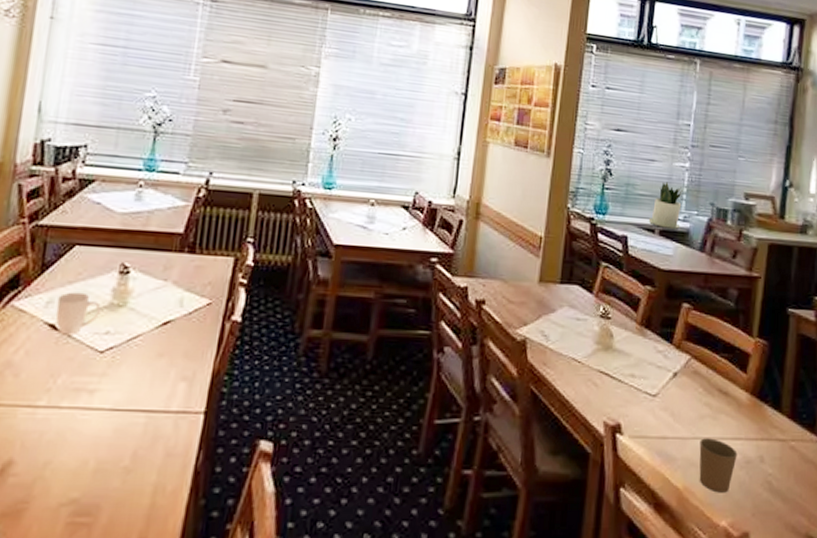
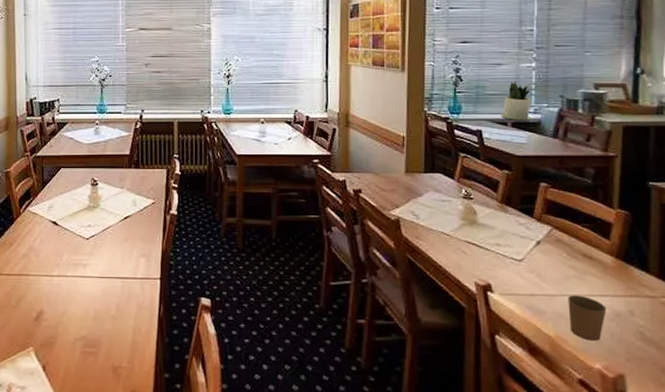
mug: present [55,292,101,335] -> none [55,199,83,228]

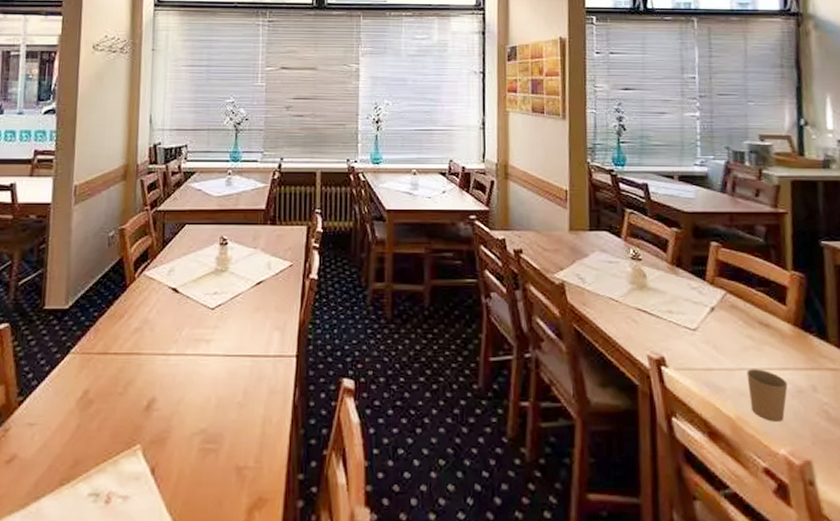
planter: present [500,81,532,122] -> none [666,131,699,175]

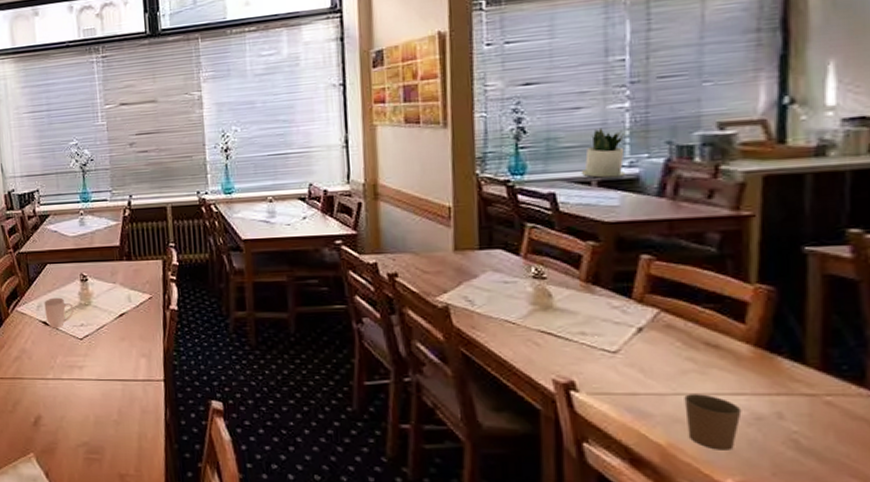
mug: none [176,262,209,296] -> present [44,297,74,329]
planter: none [666,131,699,175] -> present [581,128,626,179]

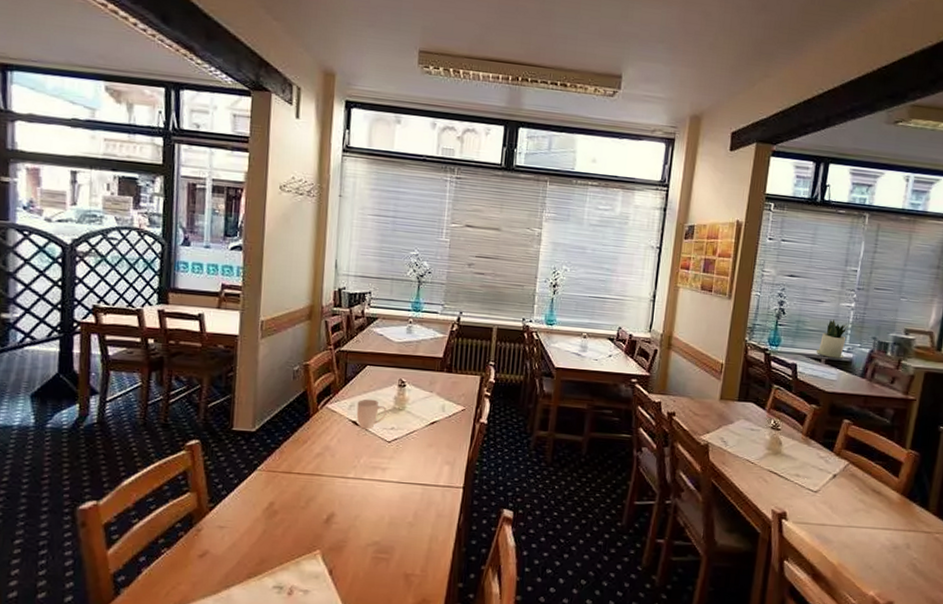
dixie cup: present [684,394,742,450] -> none [852,527,887,570]

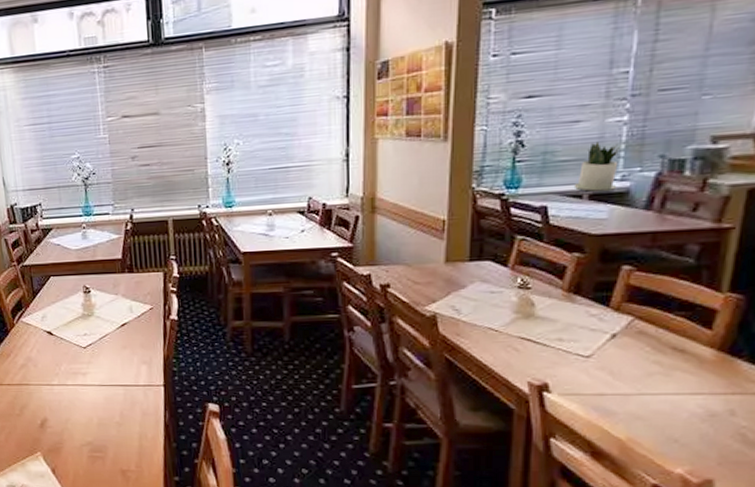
mug: present [356,399,387,429] -> none [48,308,77,338]

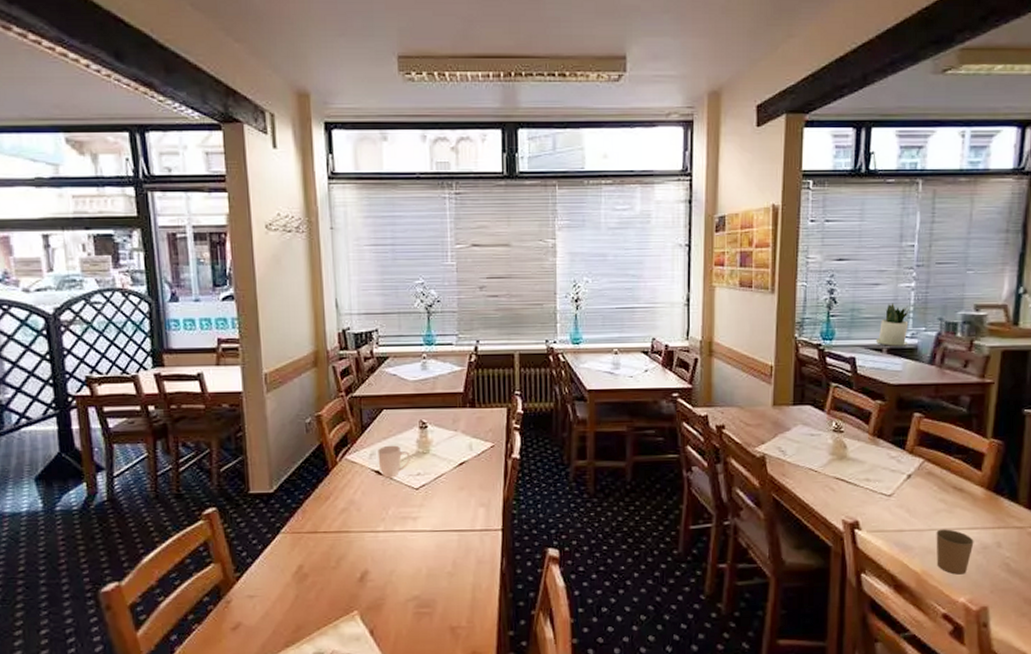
mug: none [48,308,77,338] -> present [378,445,410,478]
dixie cup: none [646,394,698,444] -> present [936,529,974,575]

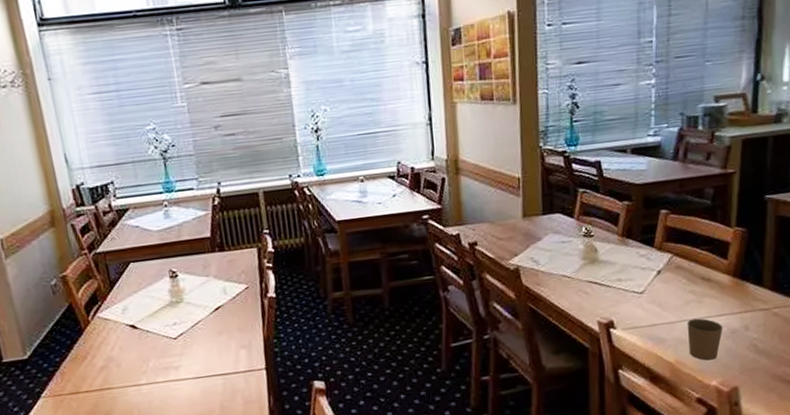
mug: present [378,445,410,478] -> none [130,297,165,331]
planter: present [875,303,910,347] -> none [619,102,652,147]

